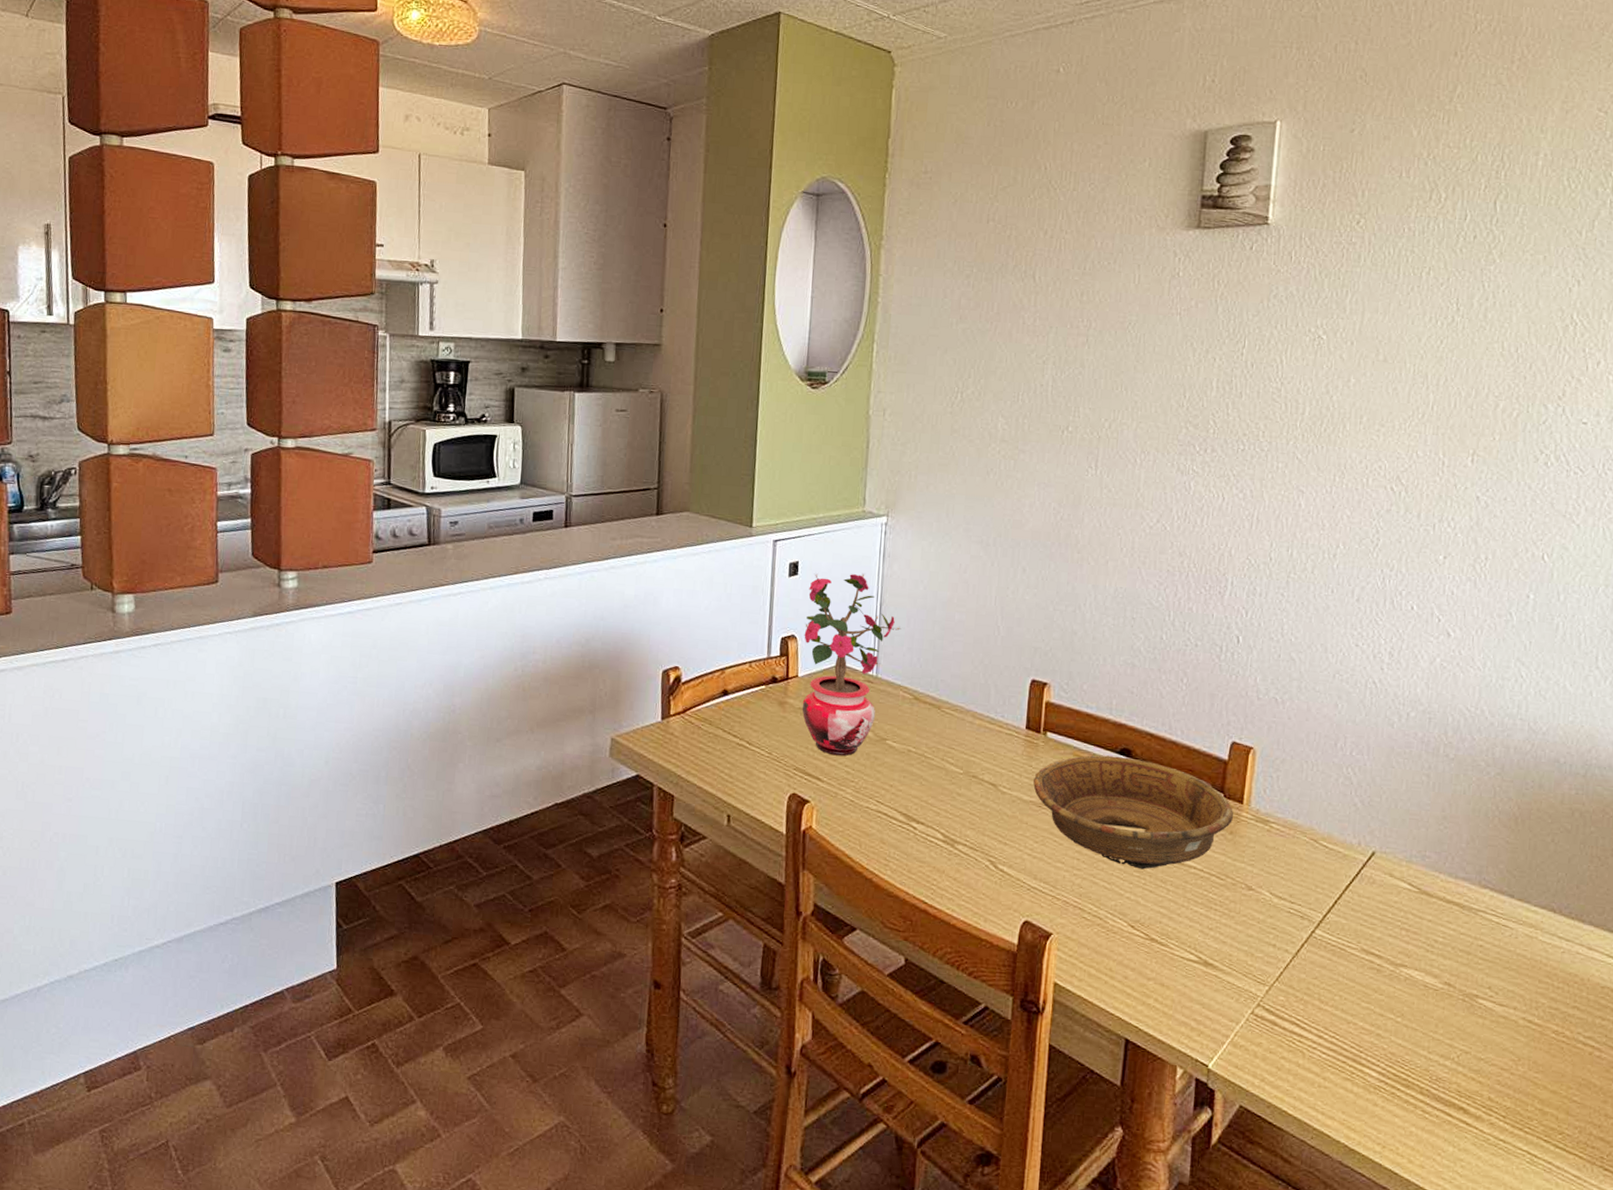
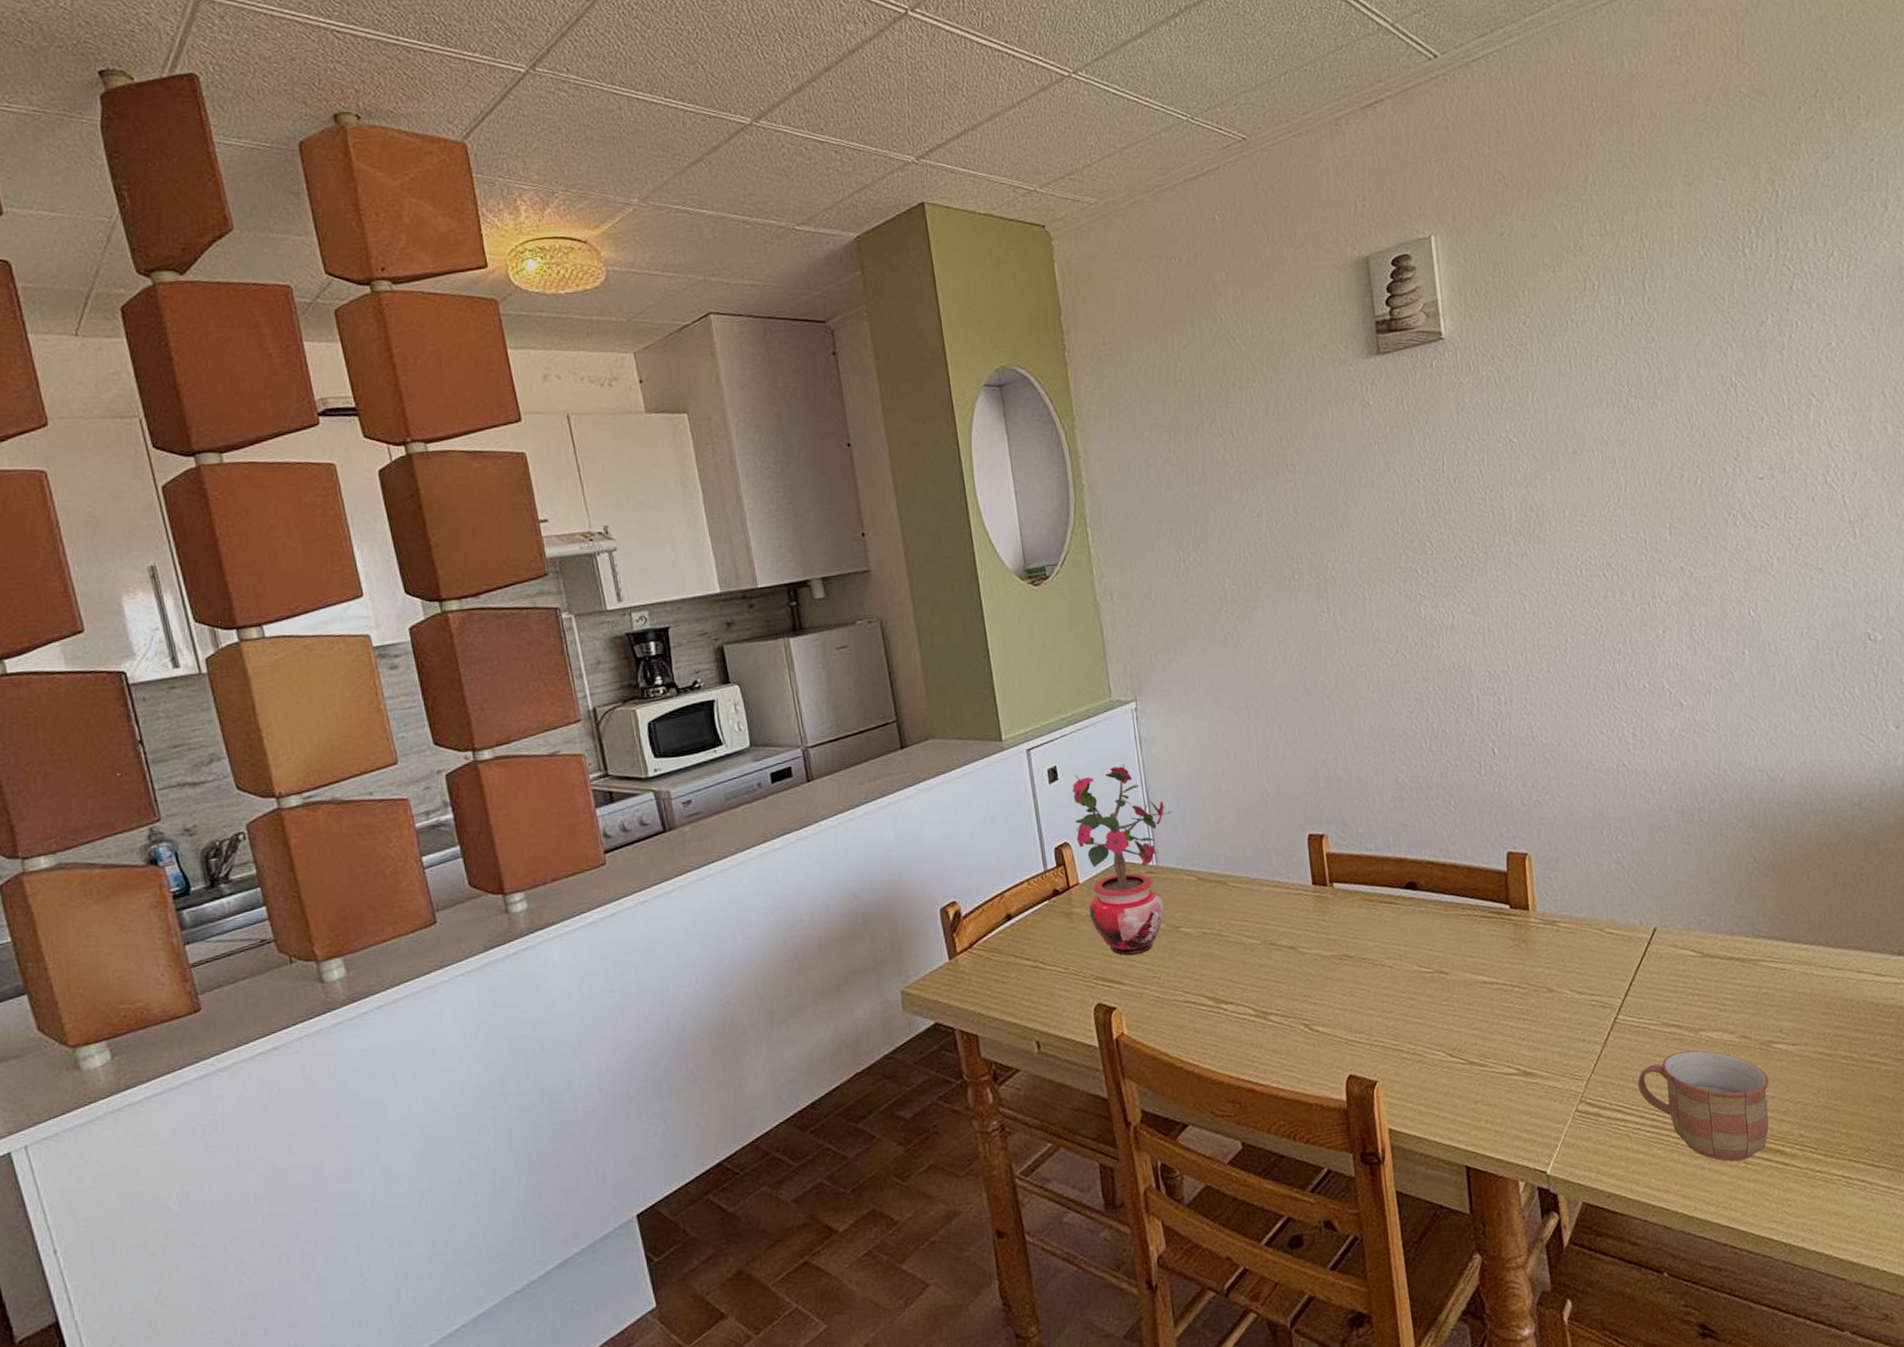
decorative bowl: present [1033,755,1233,870] -> none [1330,889,1523,998]
mug: none [1322,982,1467,1108] -> present [1637,1050,1770,1162]

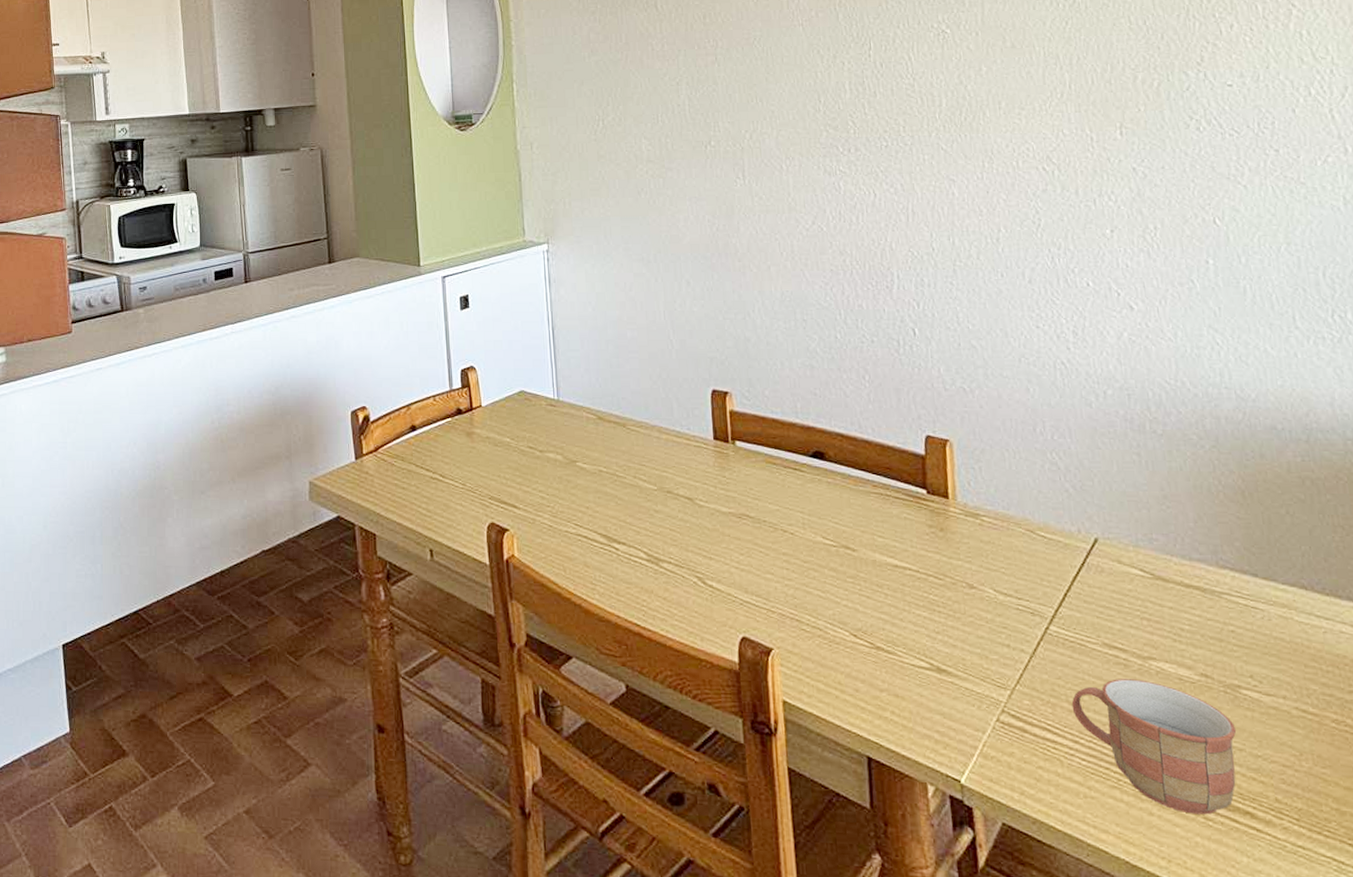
potted plant: present [1072,764,1172,956] -> none [481,301,576,482]

